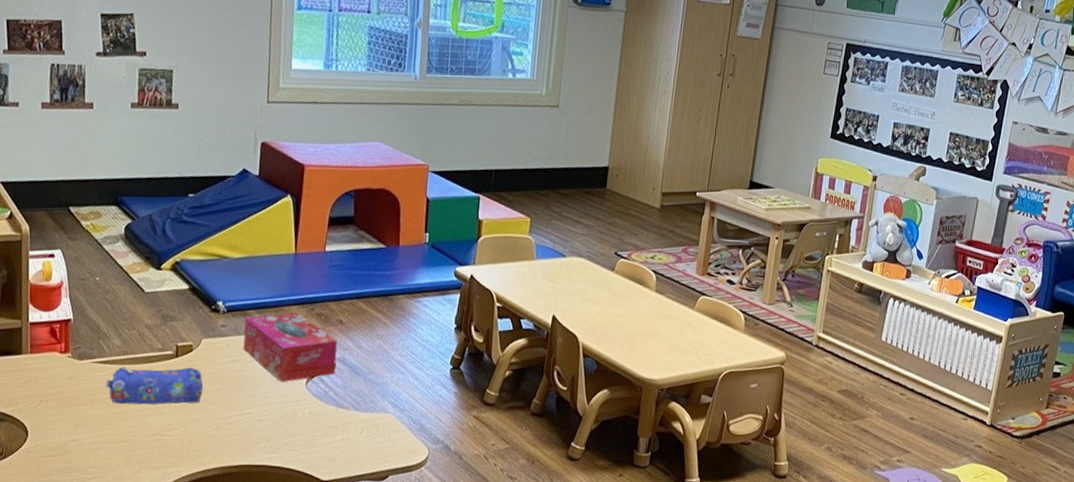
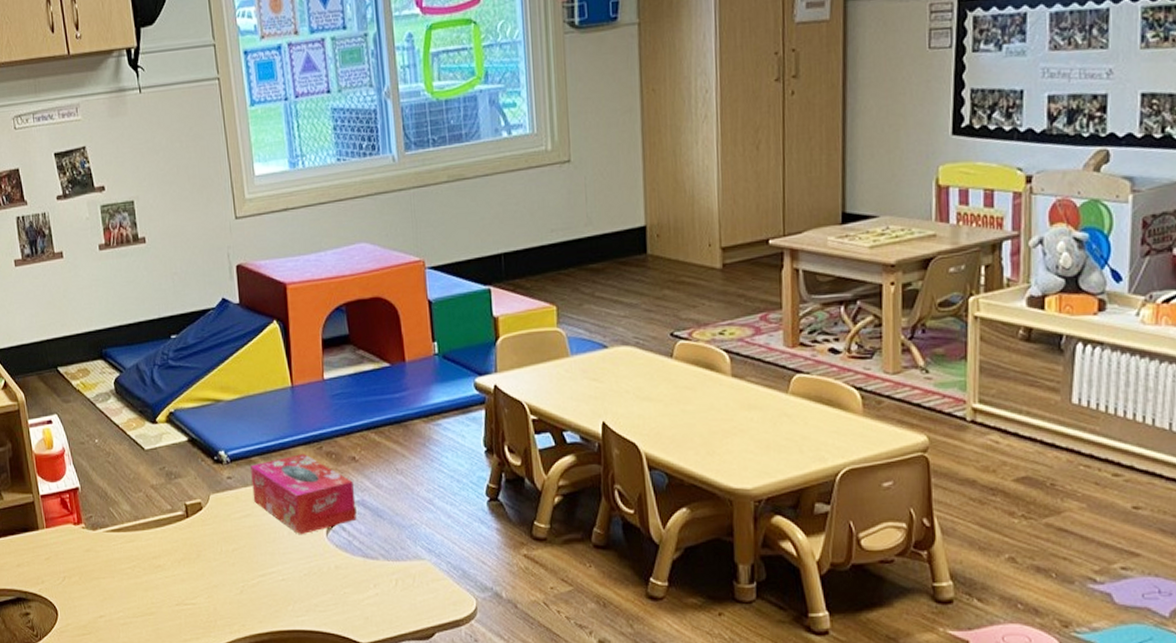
pencil case: present [105,367,204,405] -> none [122,528,220,574]

